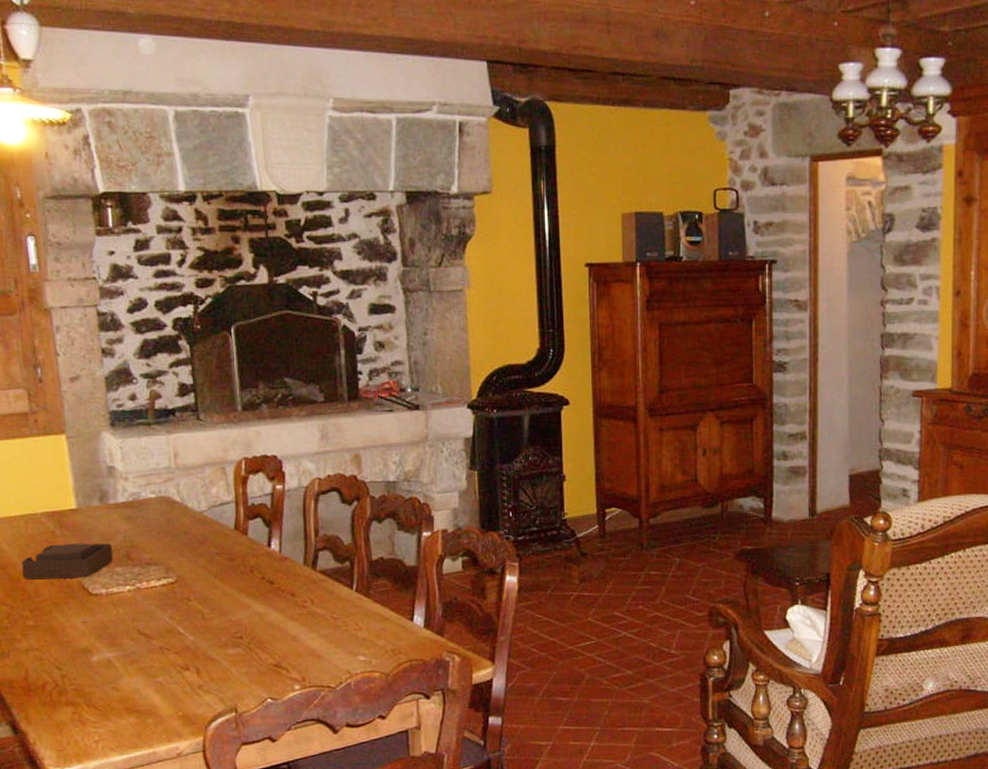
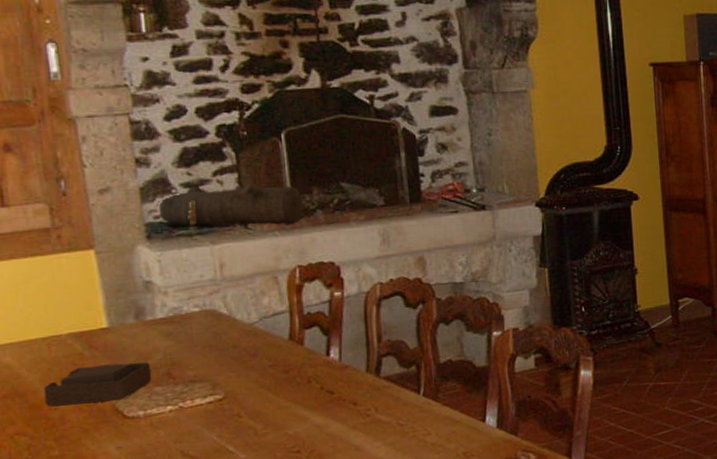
decorative log: none [120,376,251,418] -> present [157,184,305,230]

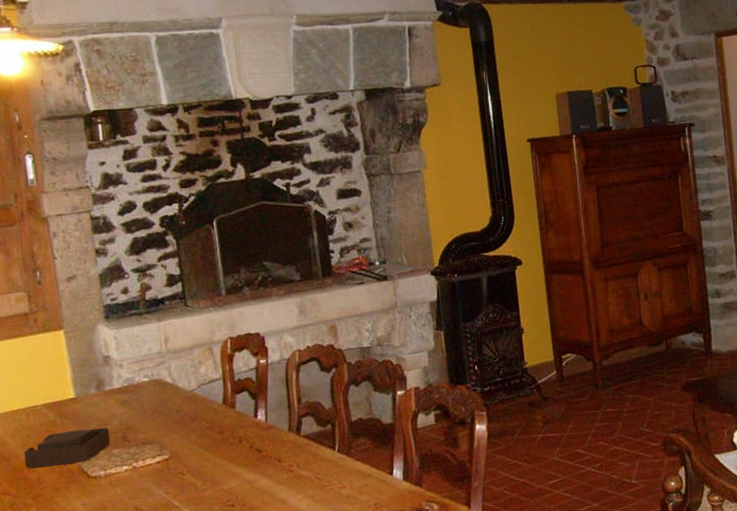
decorative log: present [157,184,305,230] -> none [113,267,234,310]

